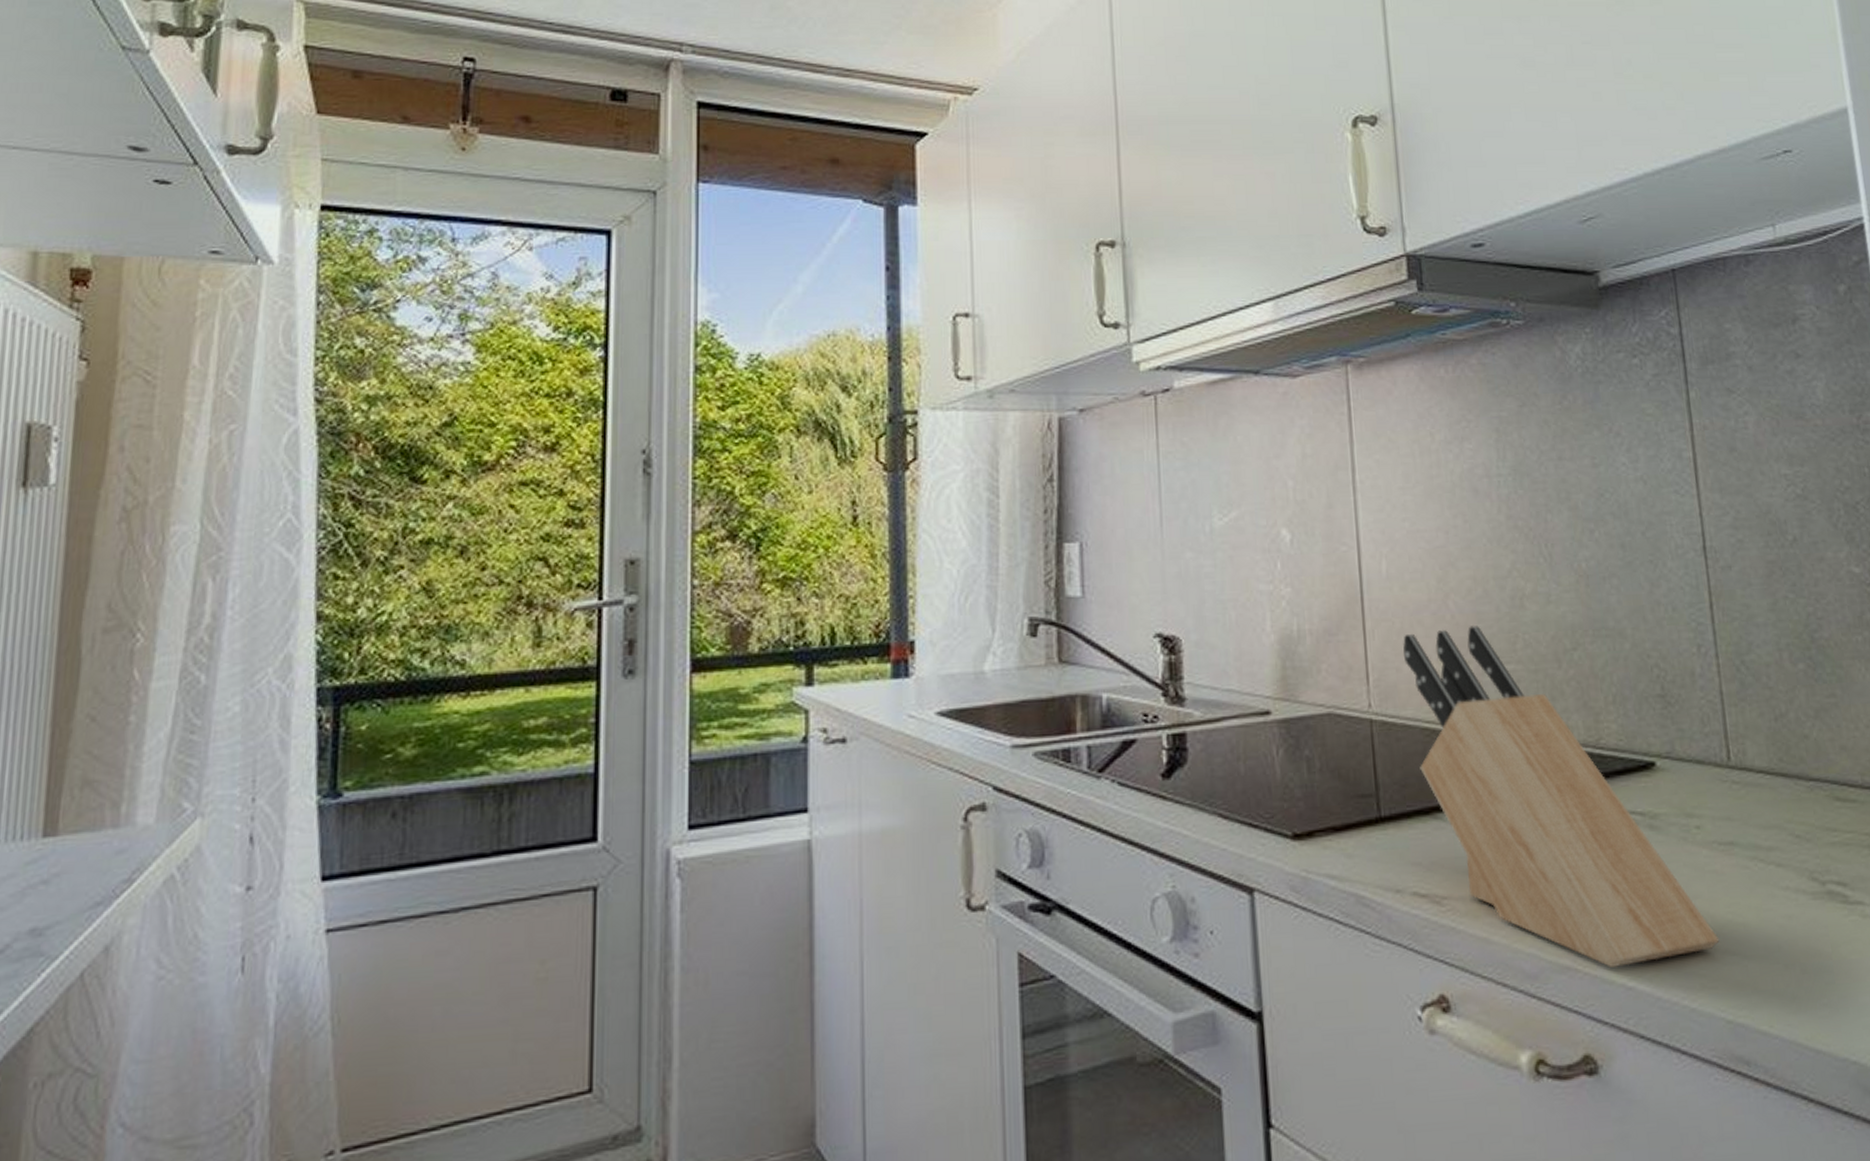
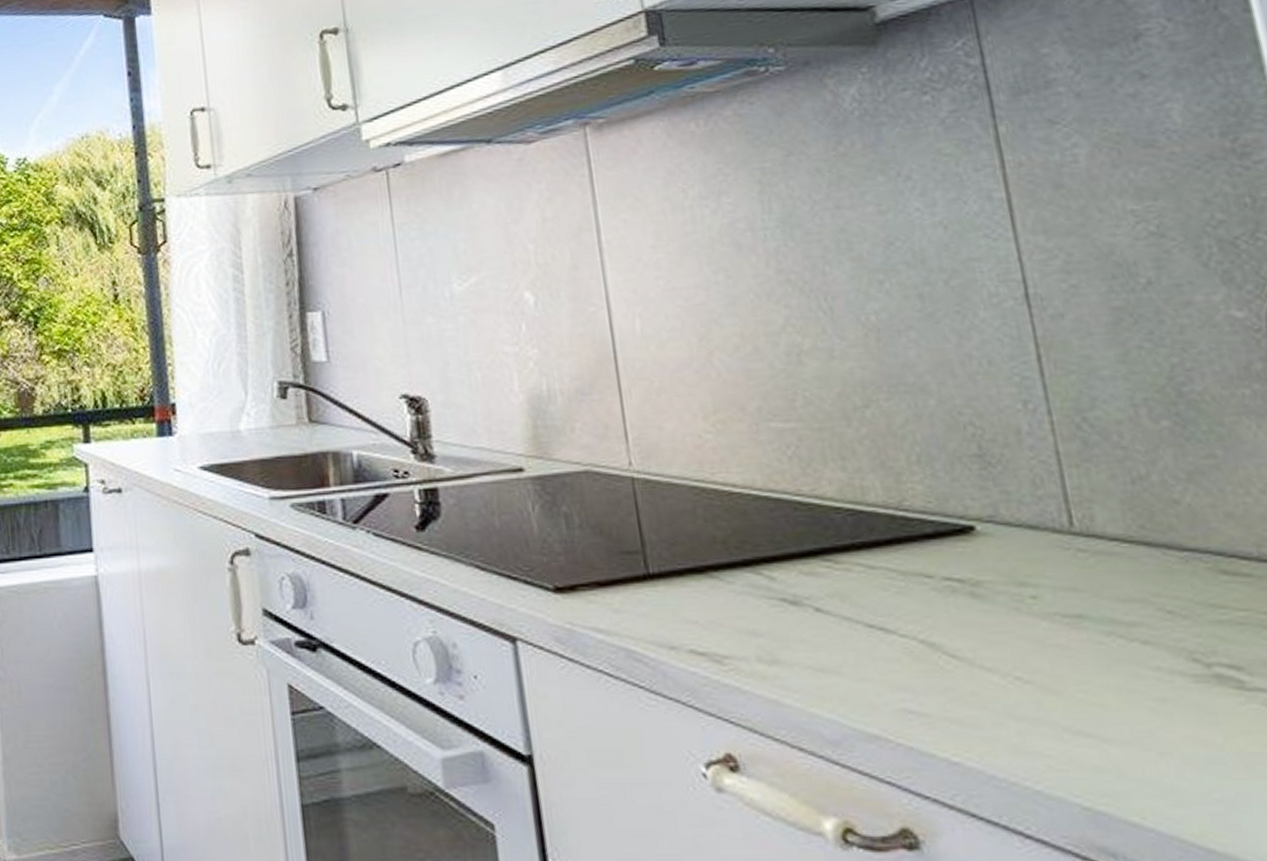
knife block: present [1403,626,1720,968] -> none [663,383,1069,741]

